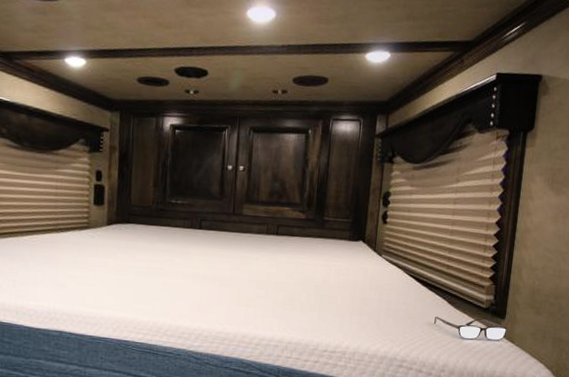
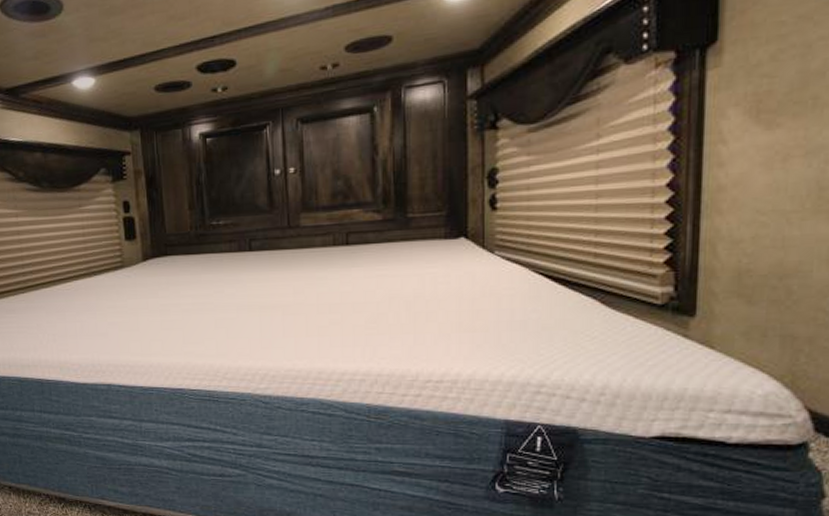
eyeglasses: present [434,317,508,341] -> none [583,319,701,350]

